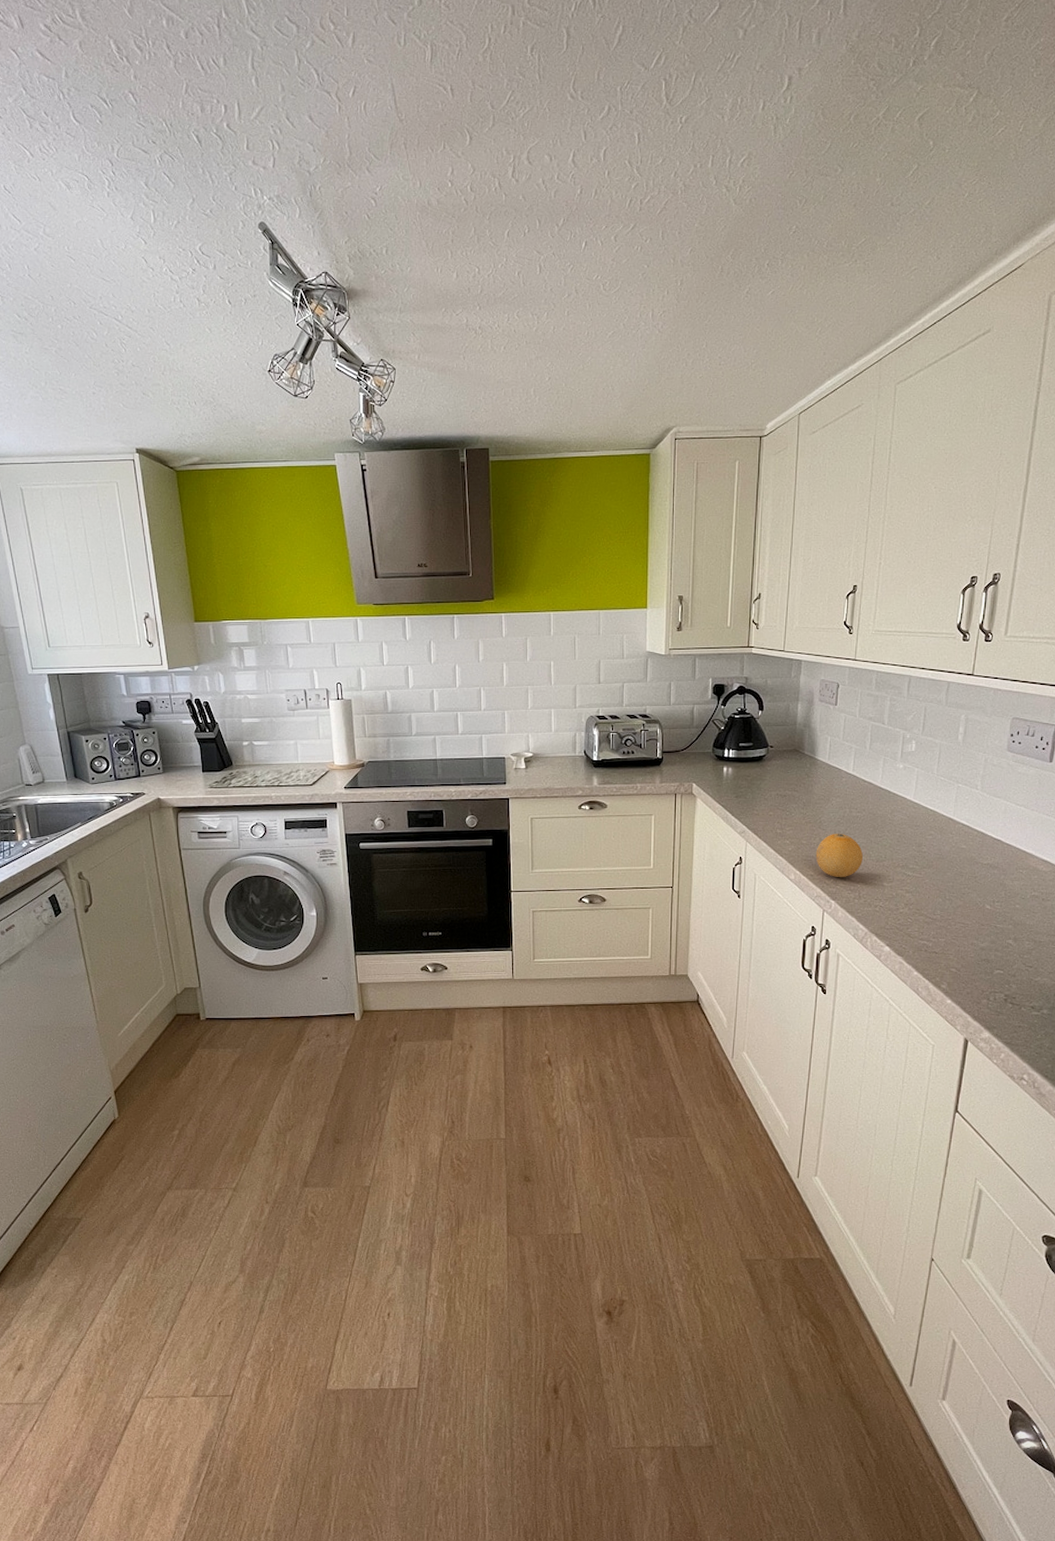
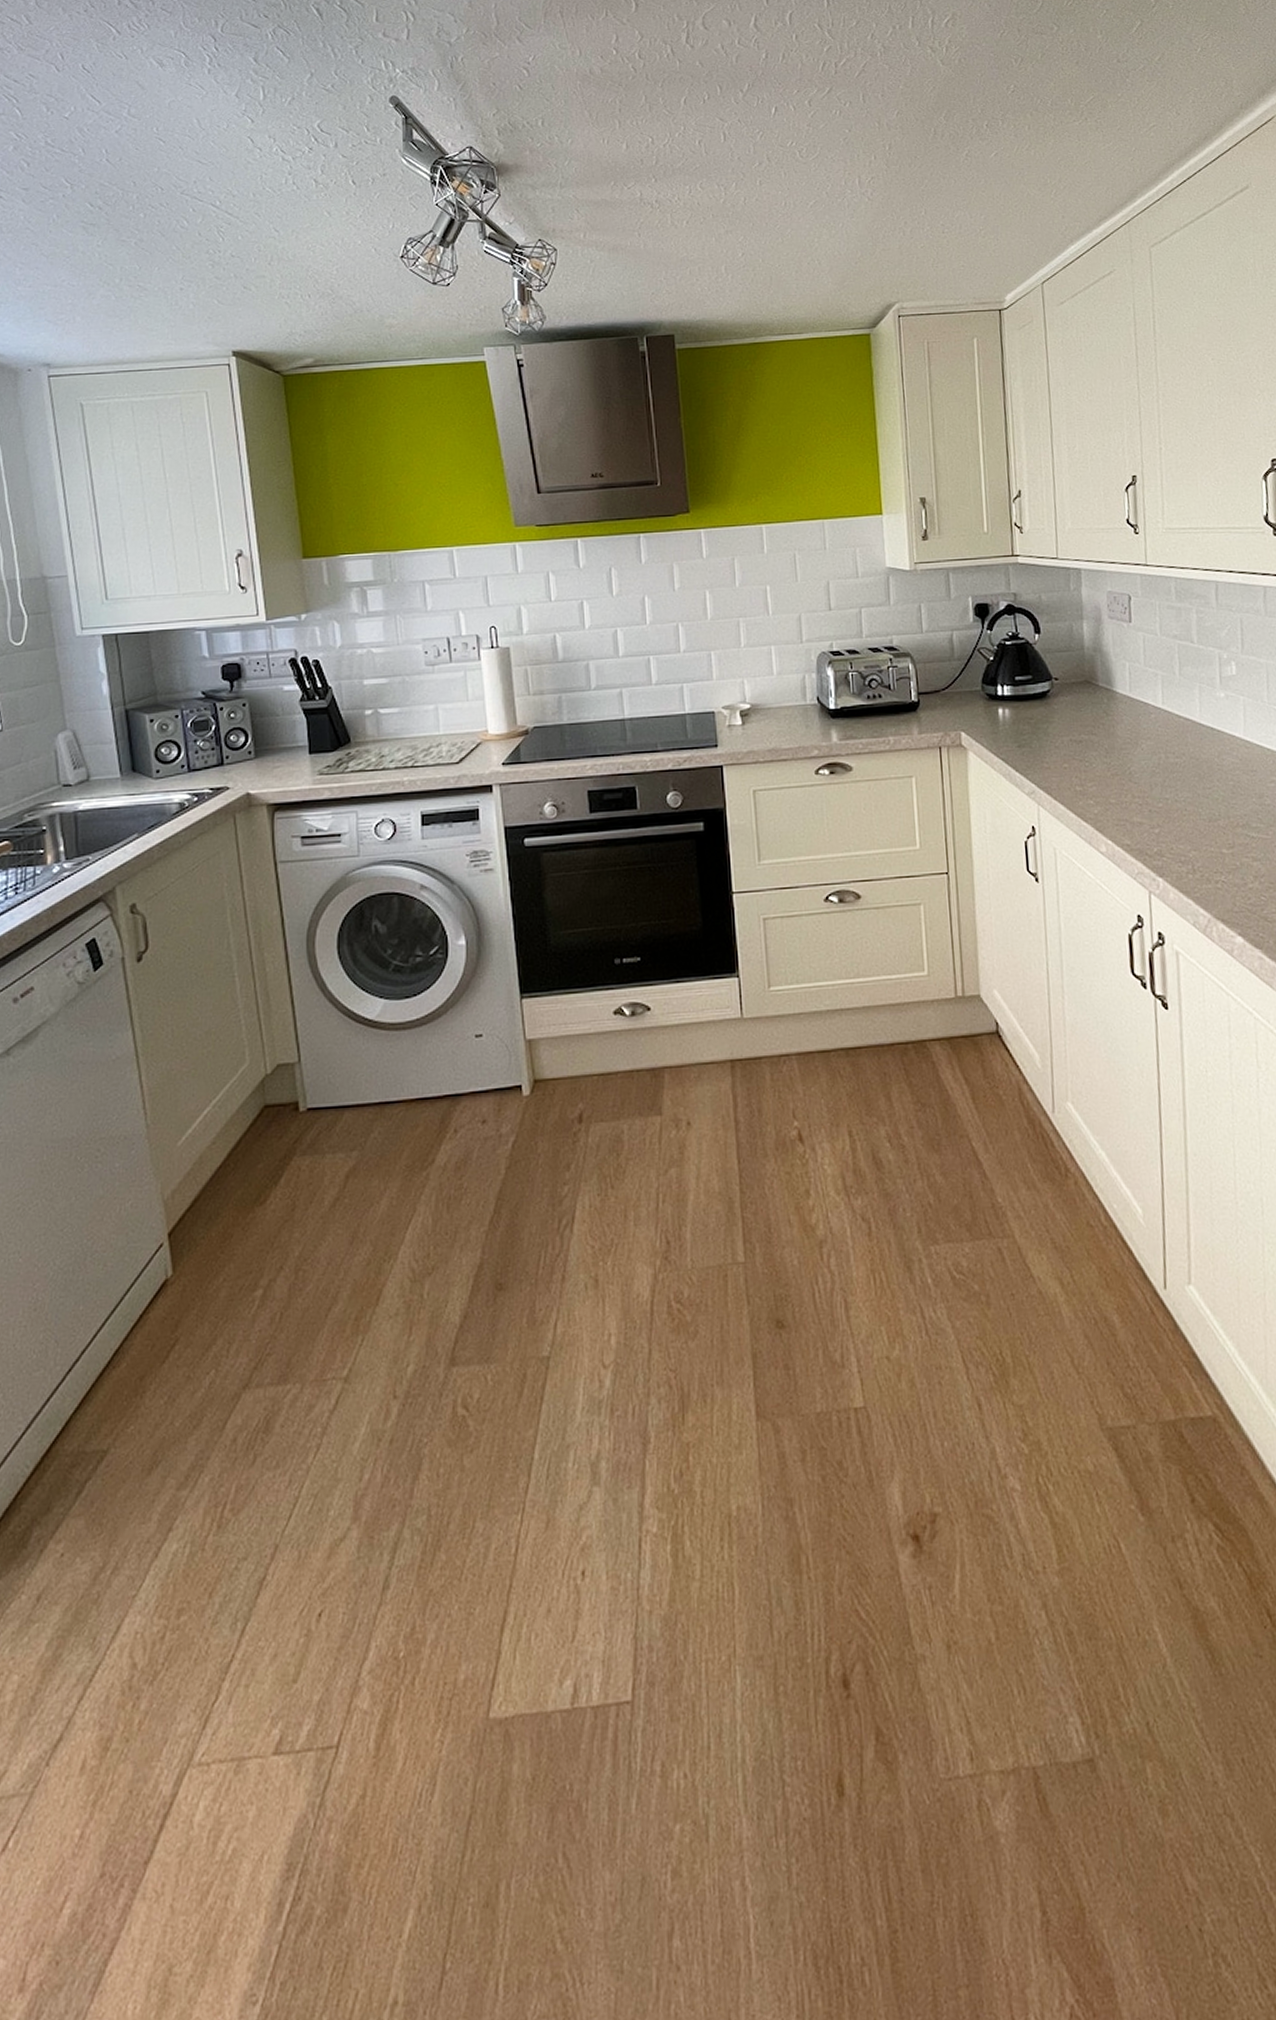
fruit: present [815,833,863,877] -> none [1129,786,1191,846]

